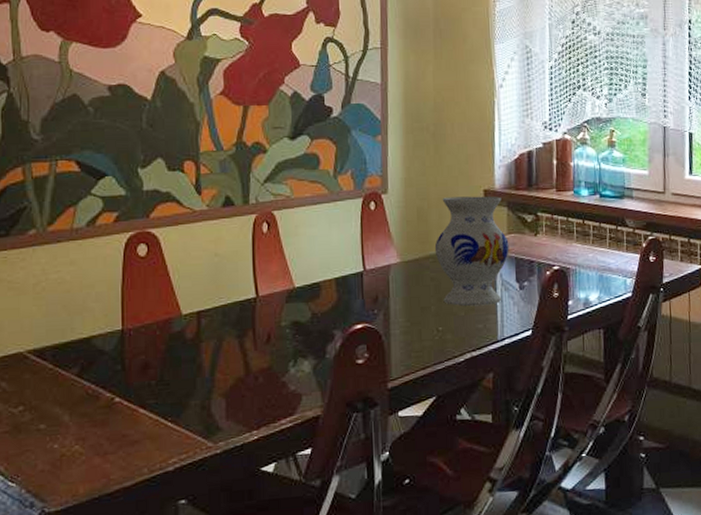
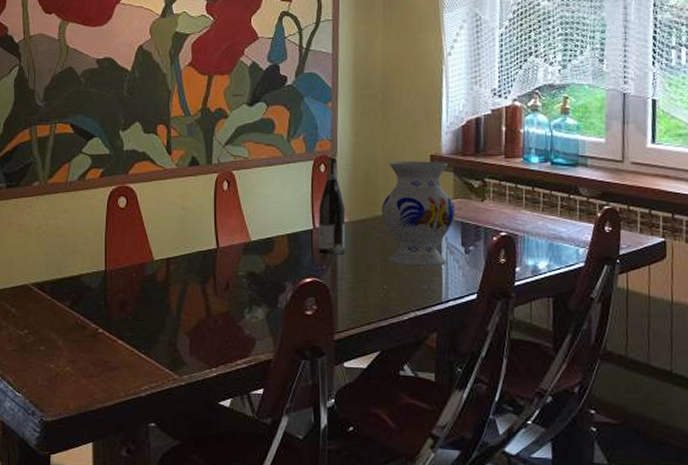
wine bottle: none [368,194,398,298] -> present [318,157,346,255]

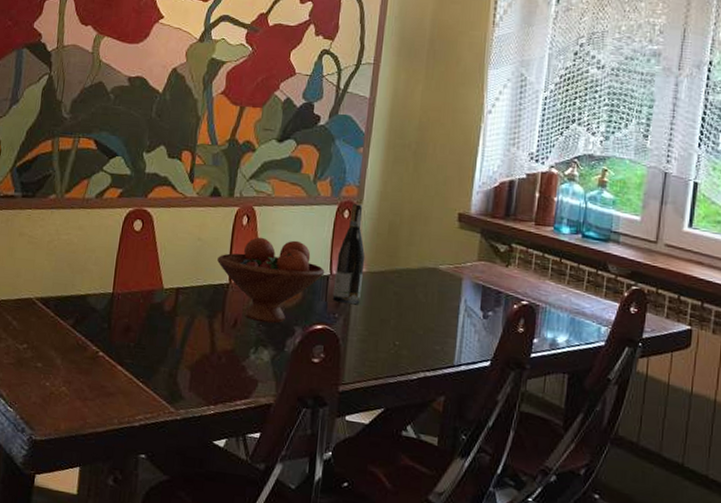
fruit bowl: none [203,199,308,282] -> present [217,237,325,324]
vase: present [381,161,455,268] -> none [401,215,478,329]

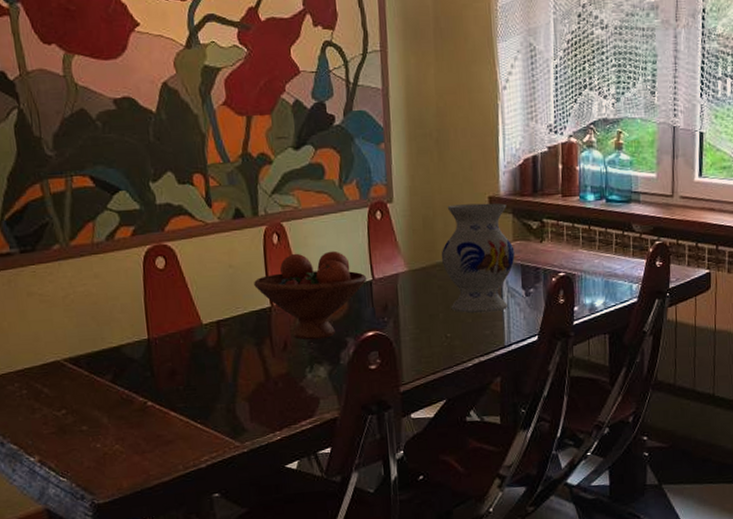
wine bottle: present [332,204,366,305] -> none [376,203,407,306]
vase: none [401,215,478,329] -> present [441,203,515,314]

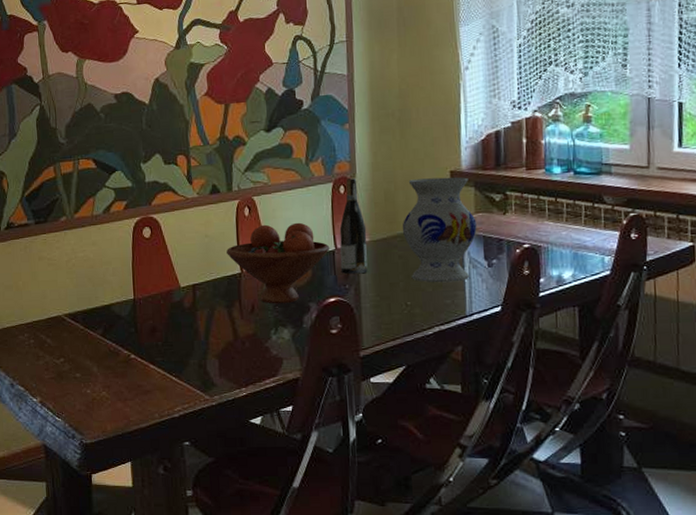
wine bottle: none [376,203,407,306] -> present [339,178,368,275]

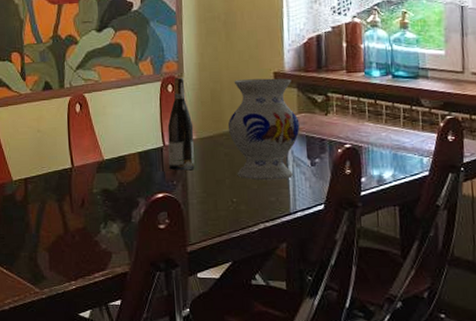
fruit bowl: present [227,222,330,304] -> none [58,119,159,199]

